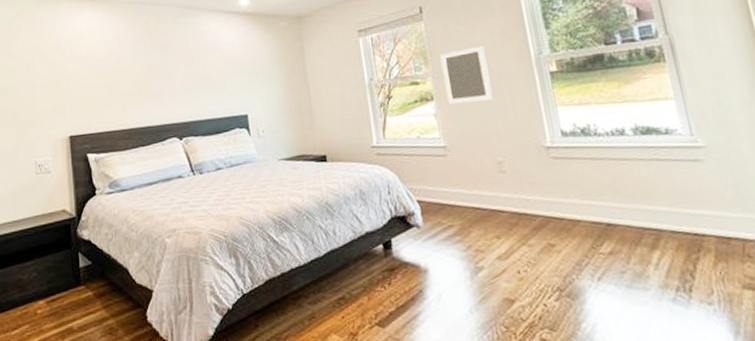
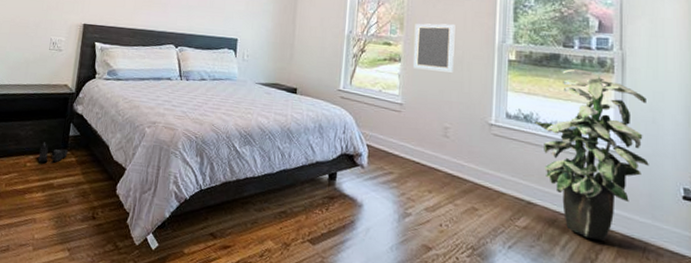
boots: none [48,281,83,306] -> present [38,142,69,162]
indoor plant: none [594,64,726,249] -> present [535,68,649,241]

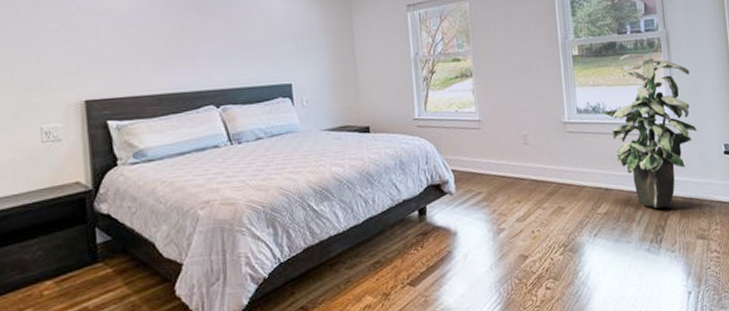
boots: present [38,142,69,162] -> none [58,259,100,286]
home mirror: present [413,23,456,73] -> none [481,28,524,81]

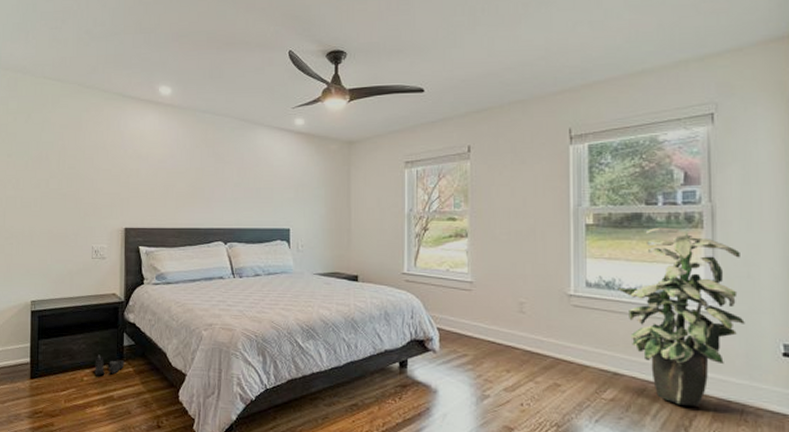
boots: none [58,259,100,286] -> present [95,354,125,375]

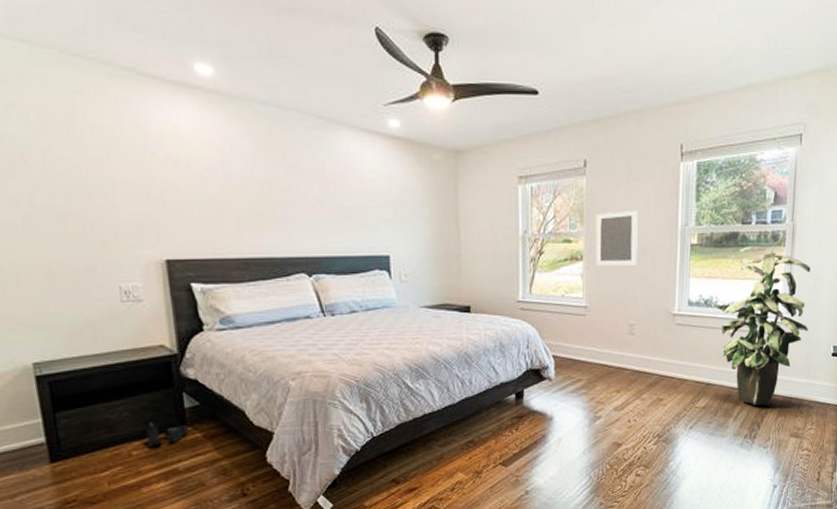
home mirror: none [480,192,525,244] -> present [595,211,638,266]

